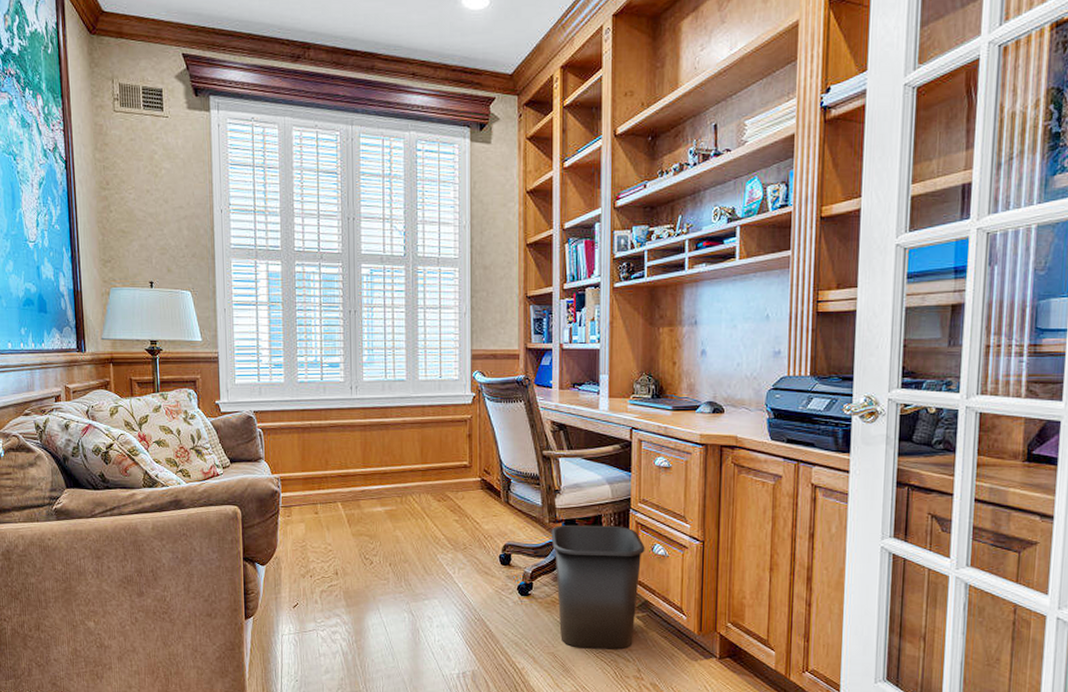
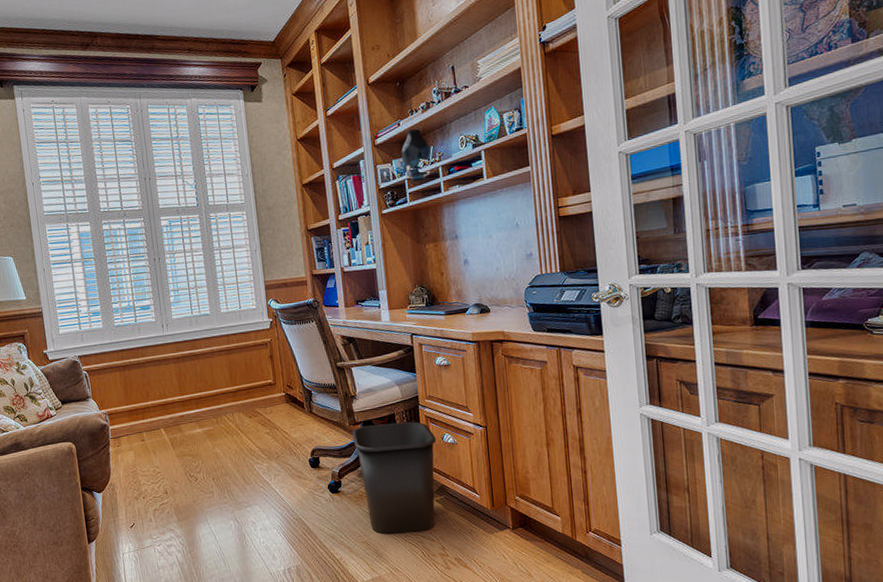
vase: none [643,191,678,254] -> present [401,126,431,182]

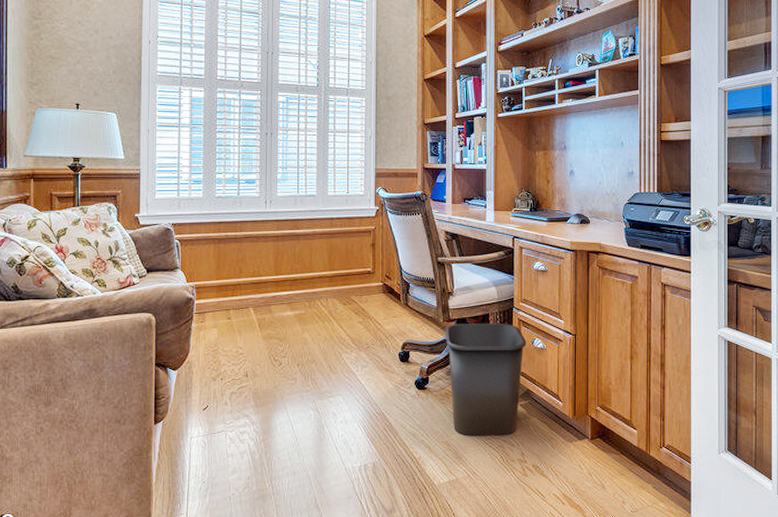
vase: present [401,126,431,182] -> none [521,40,550,90]

